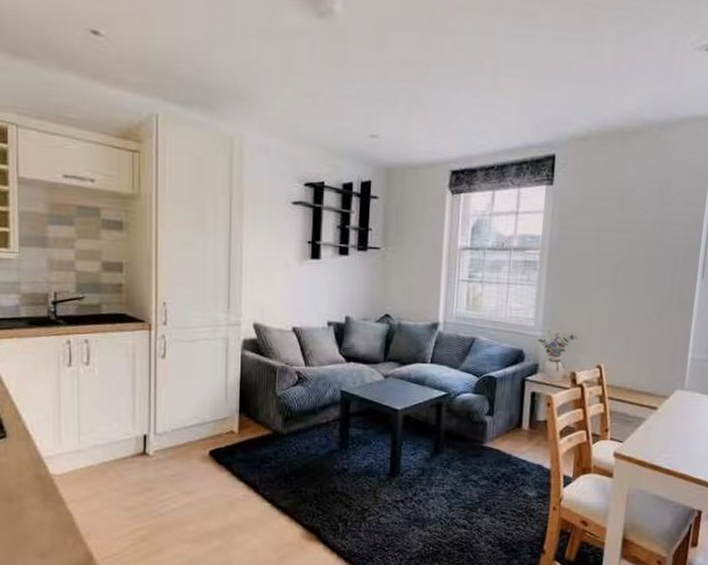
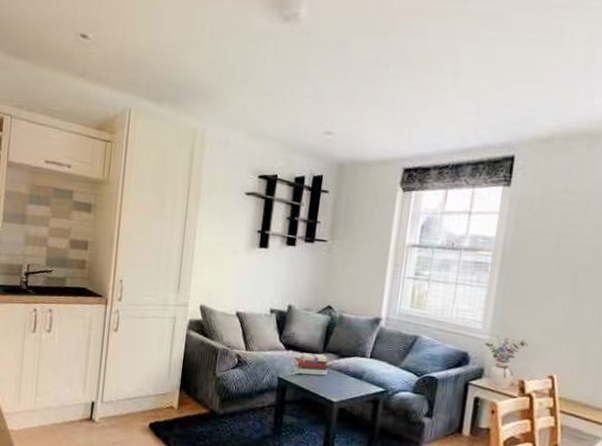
books: none [354,363,390,386] -> present [293,352,328,377]

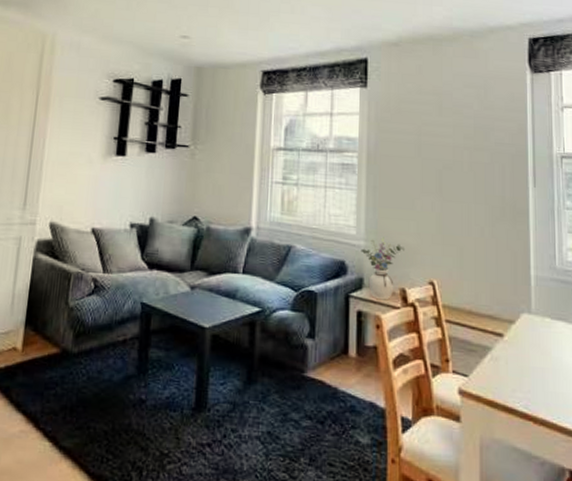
books: present [293,352,328,377] -> none [157,271,197,299]

